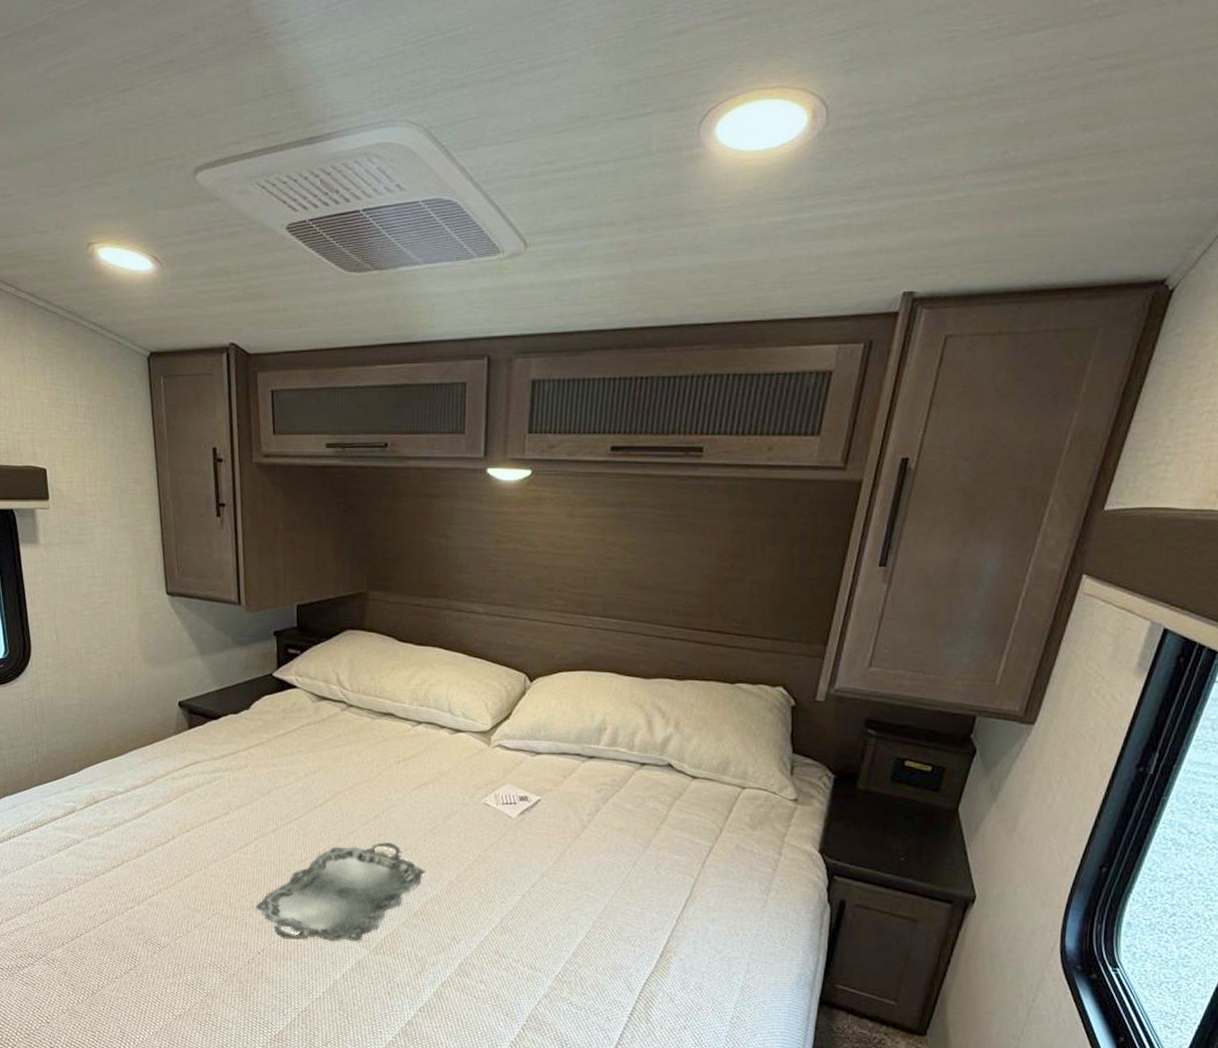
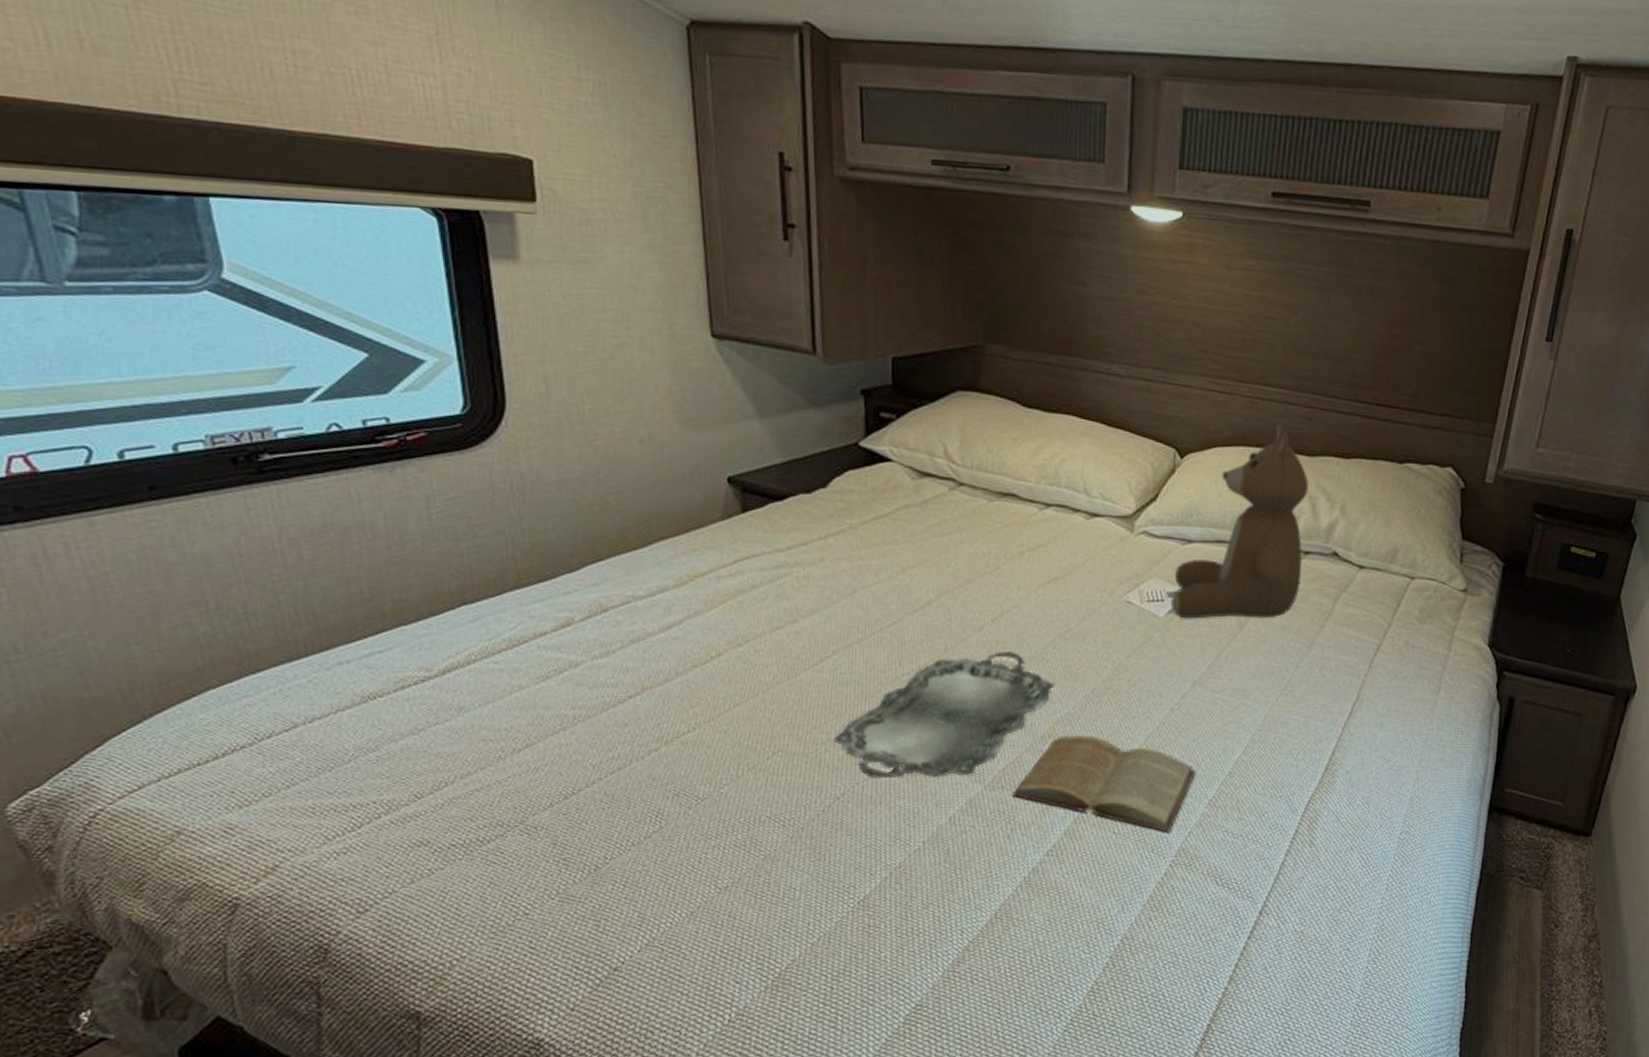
book: none [392,914,544,1001] -> present [1012,735,1196,834]
bear: none [522,649,645,821] -> present [1170,422,1308,619]

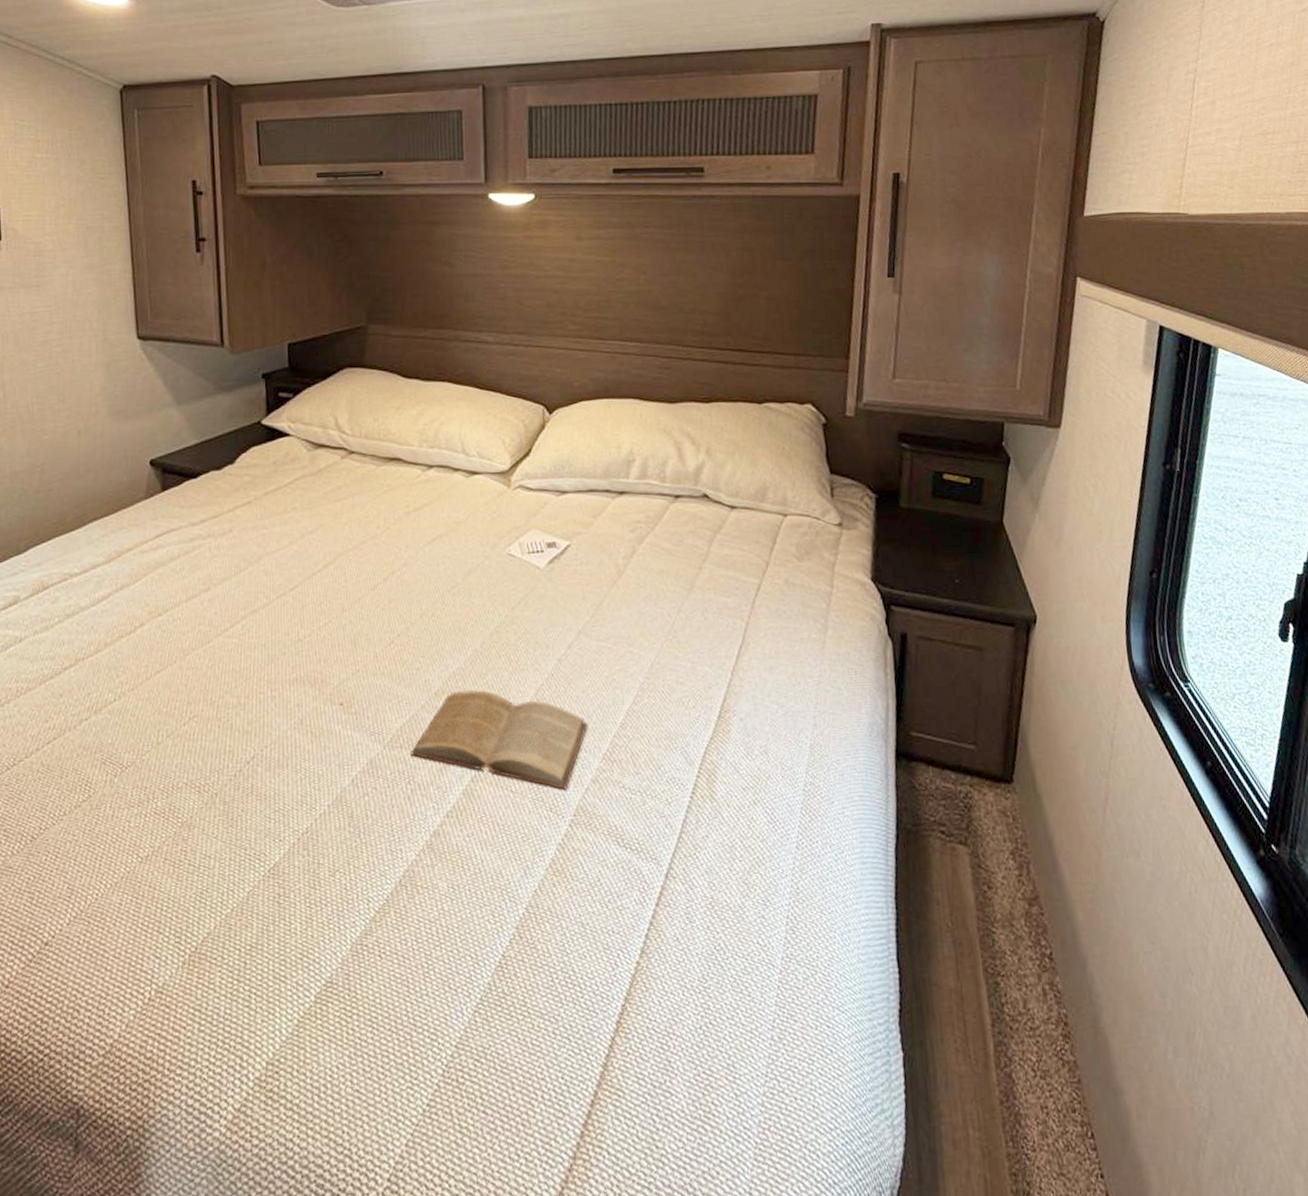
serving tray: present [833,652,1054,779] -> none [243,609,445,742]
bear: present [1170,422,1308,619] -> none [550,374,675,569]

